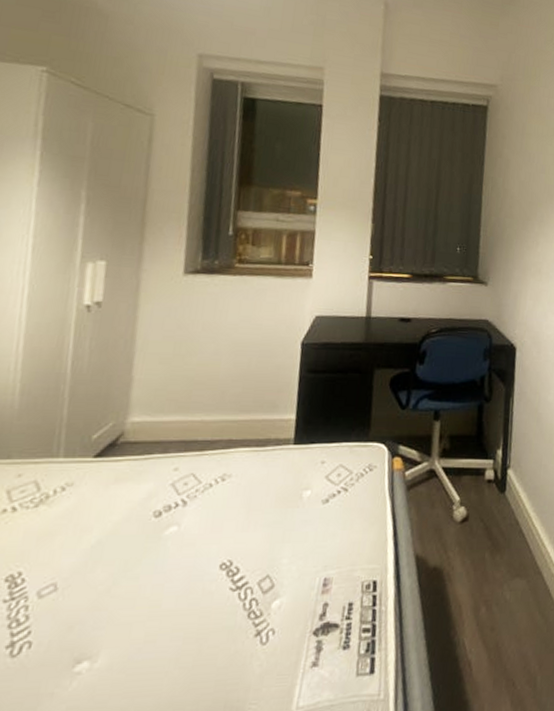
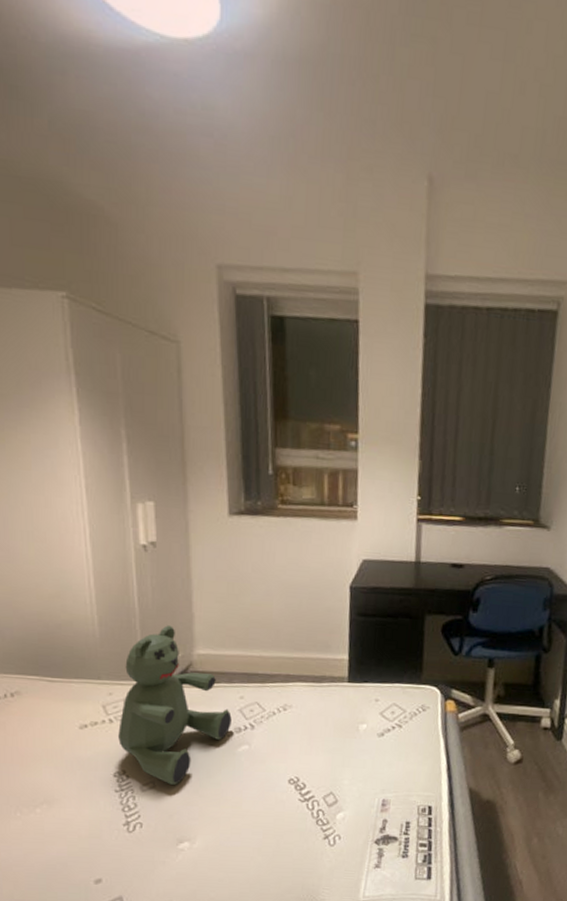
teddy bear: none [19,391,162,587] -> present [118,625,232,786]

